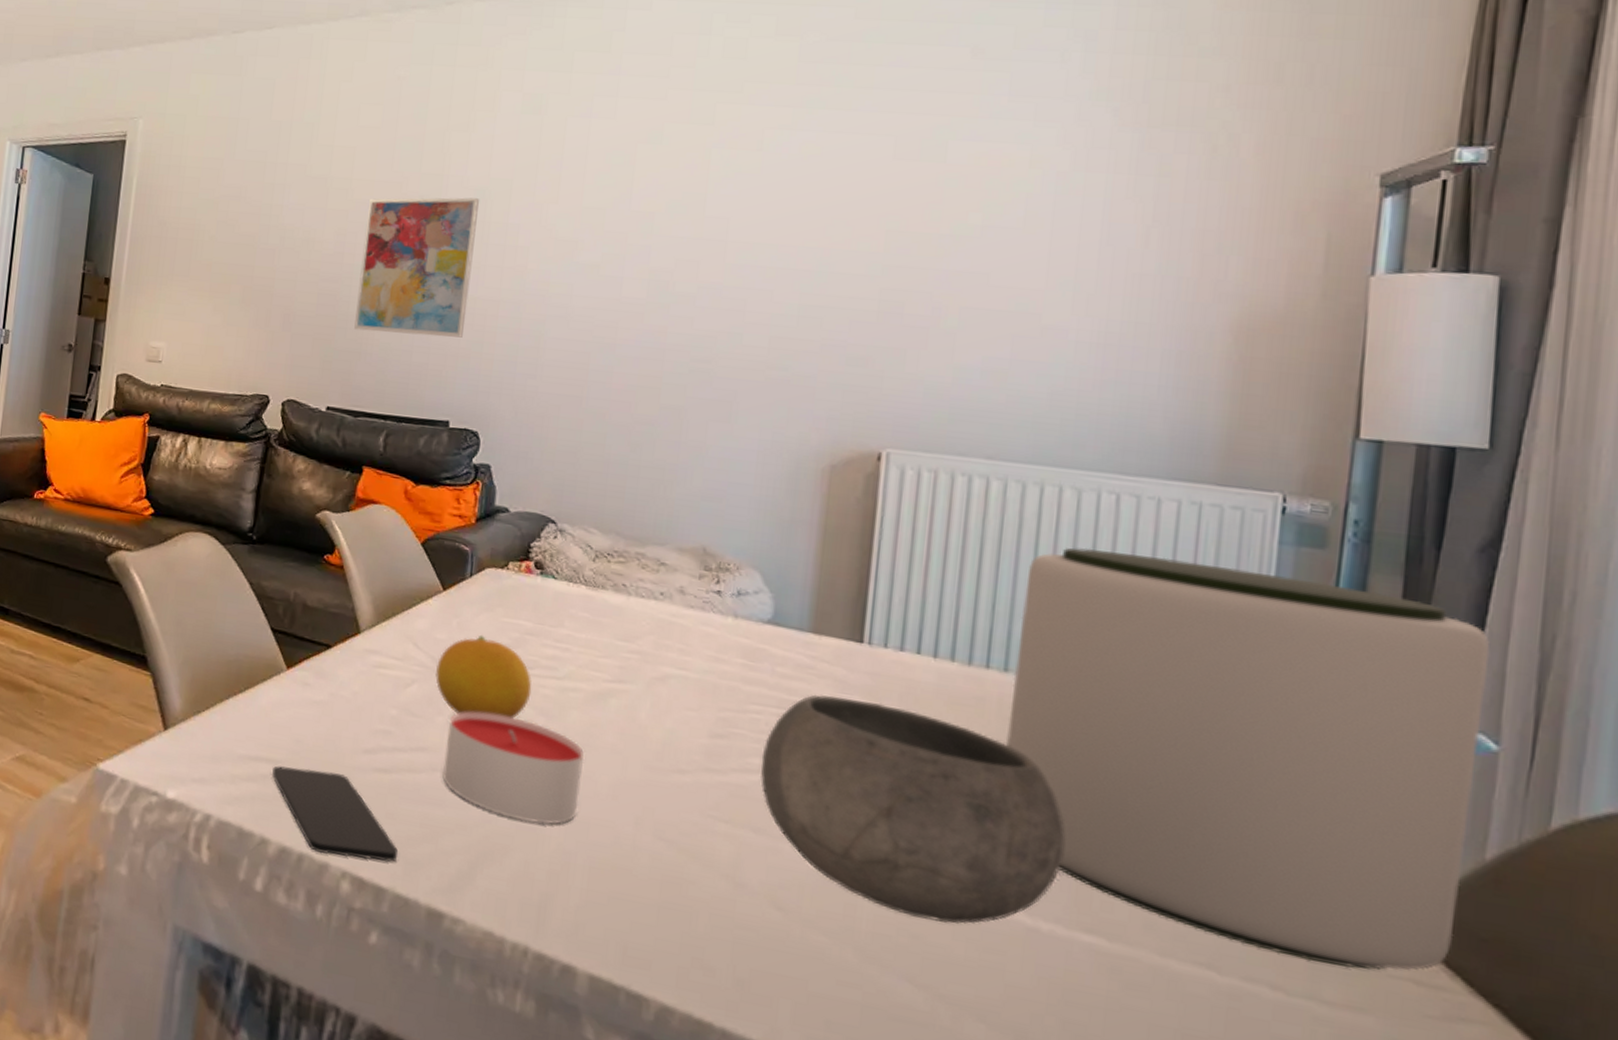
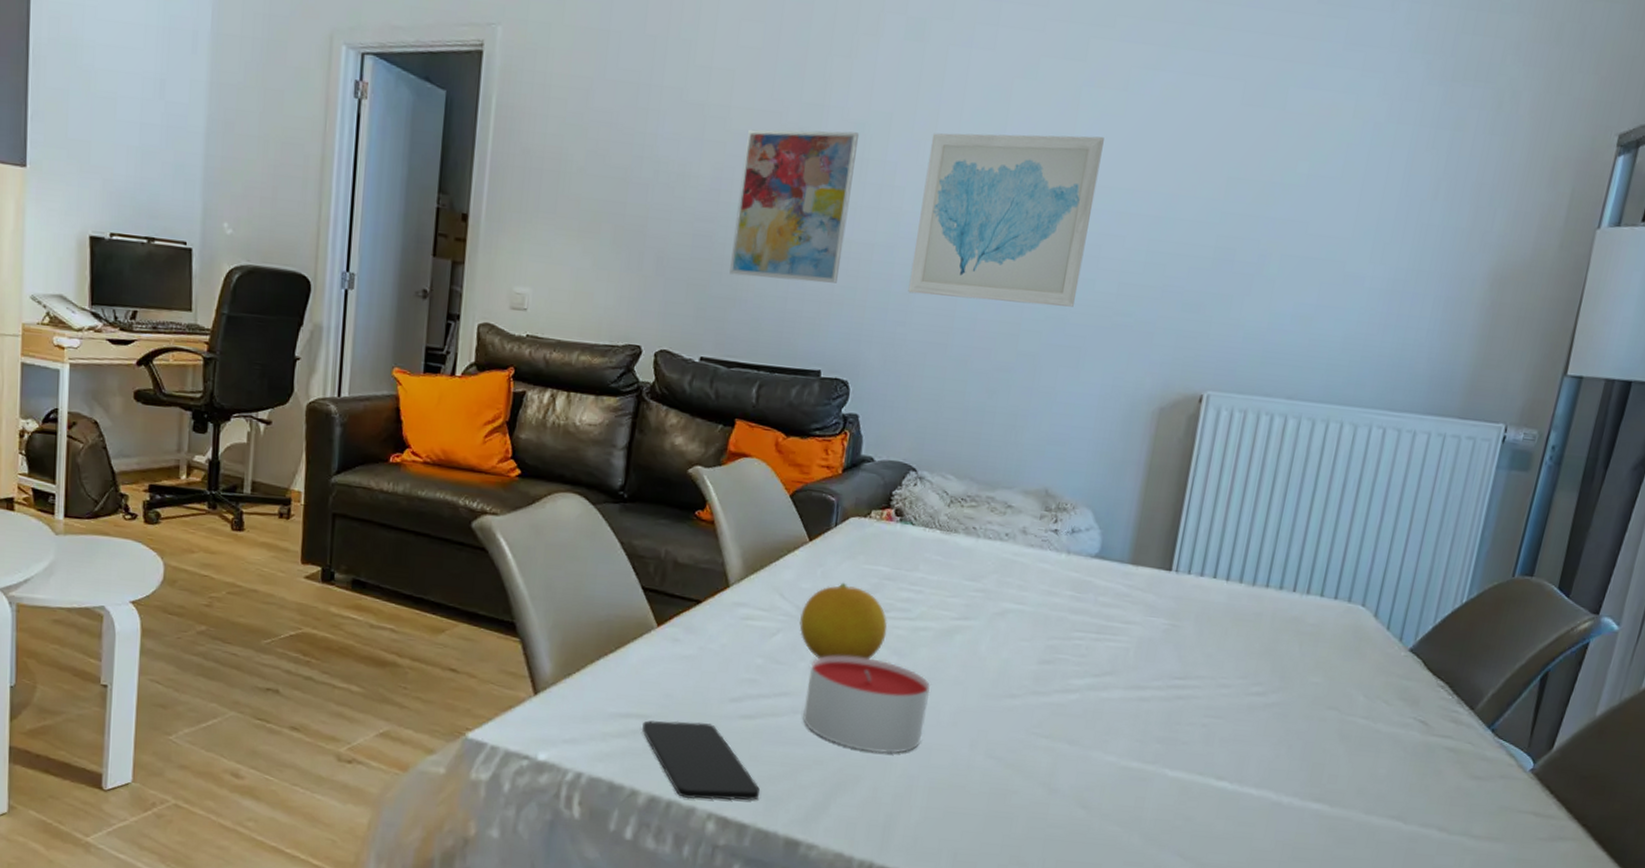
wall art: none [537,194,740,361] -> present [908,133,1104,307]
bowl: present [760,694,1066,924] -> none [1077,619,1310,805]
plant pot: present [1005,547,1490,971] -> none [1273,477,1627,809]

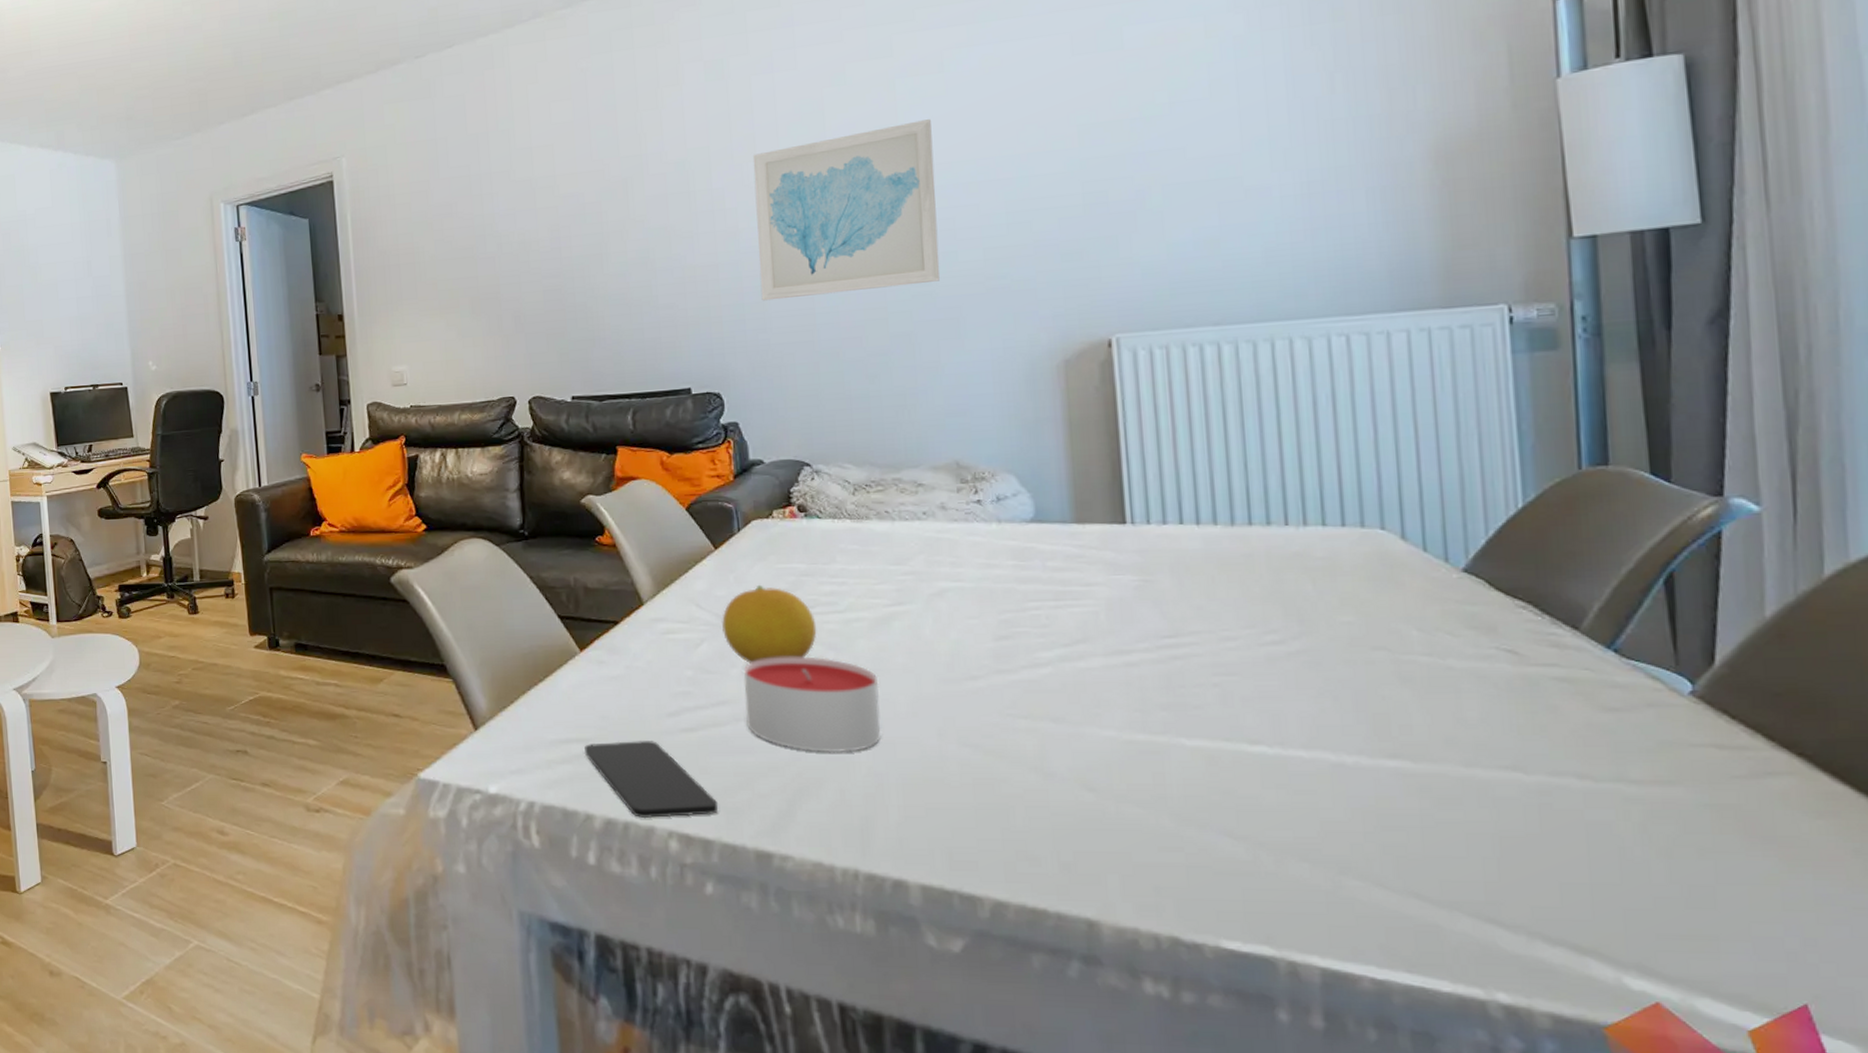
wall art: present [729,129,860,283] -> none [576,171,689,318]

